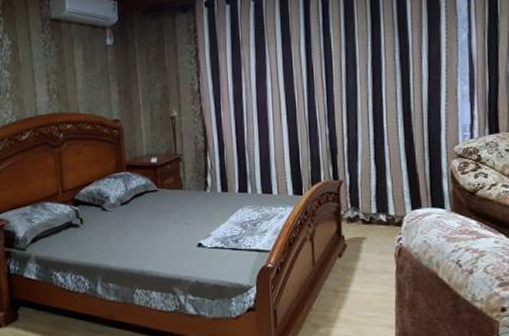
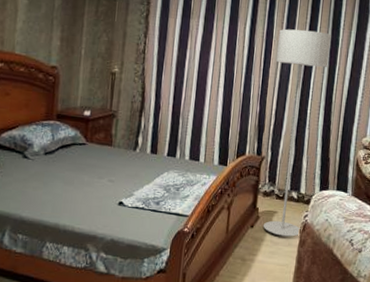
floor lamp: none [338,36,400,263] -> present [263,29,331,237]

